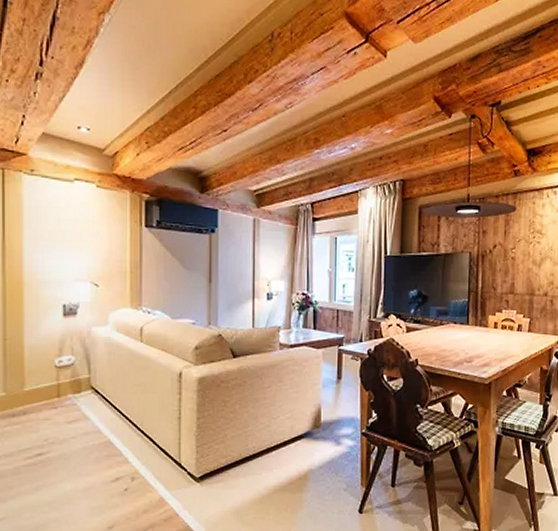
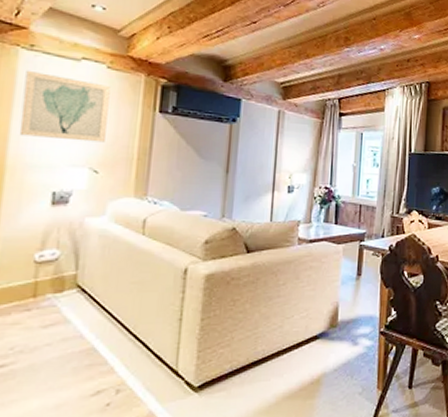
wall art: none [30,193,101,258] -> present [19,70,110,143]

